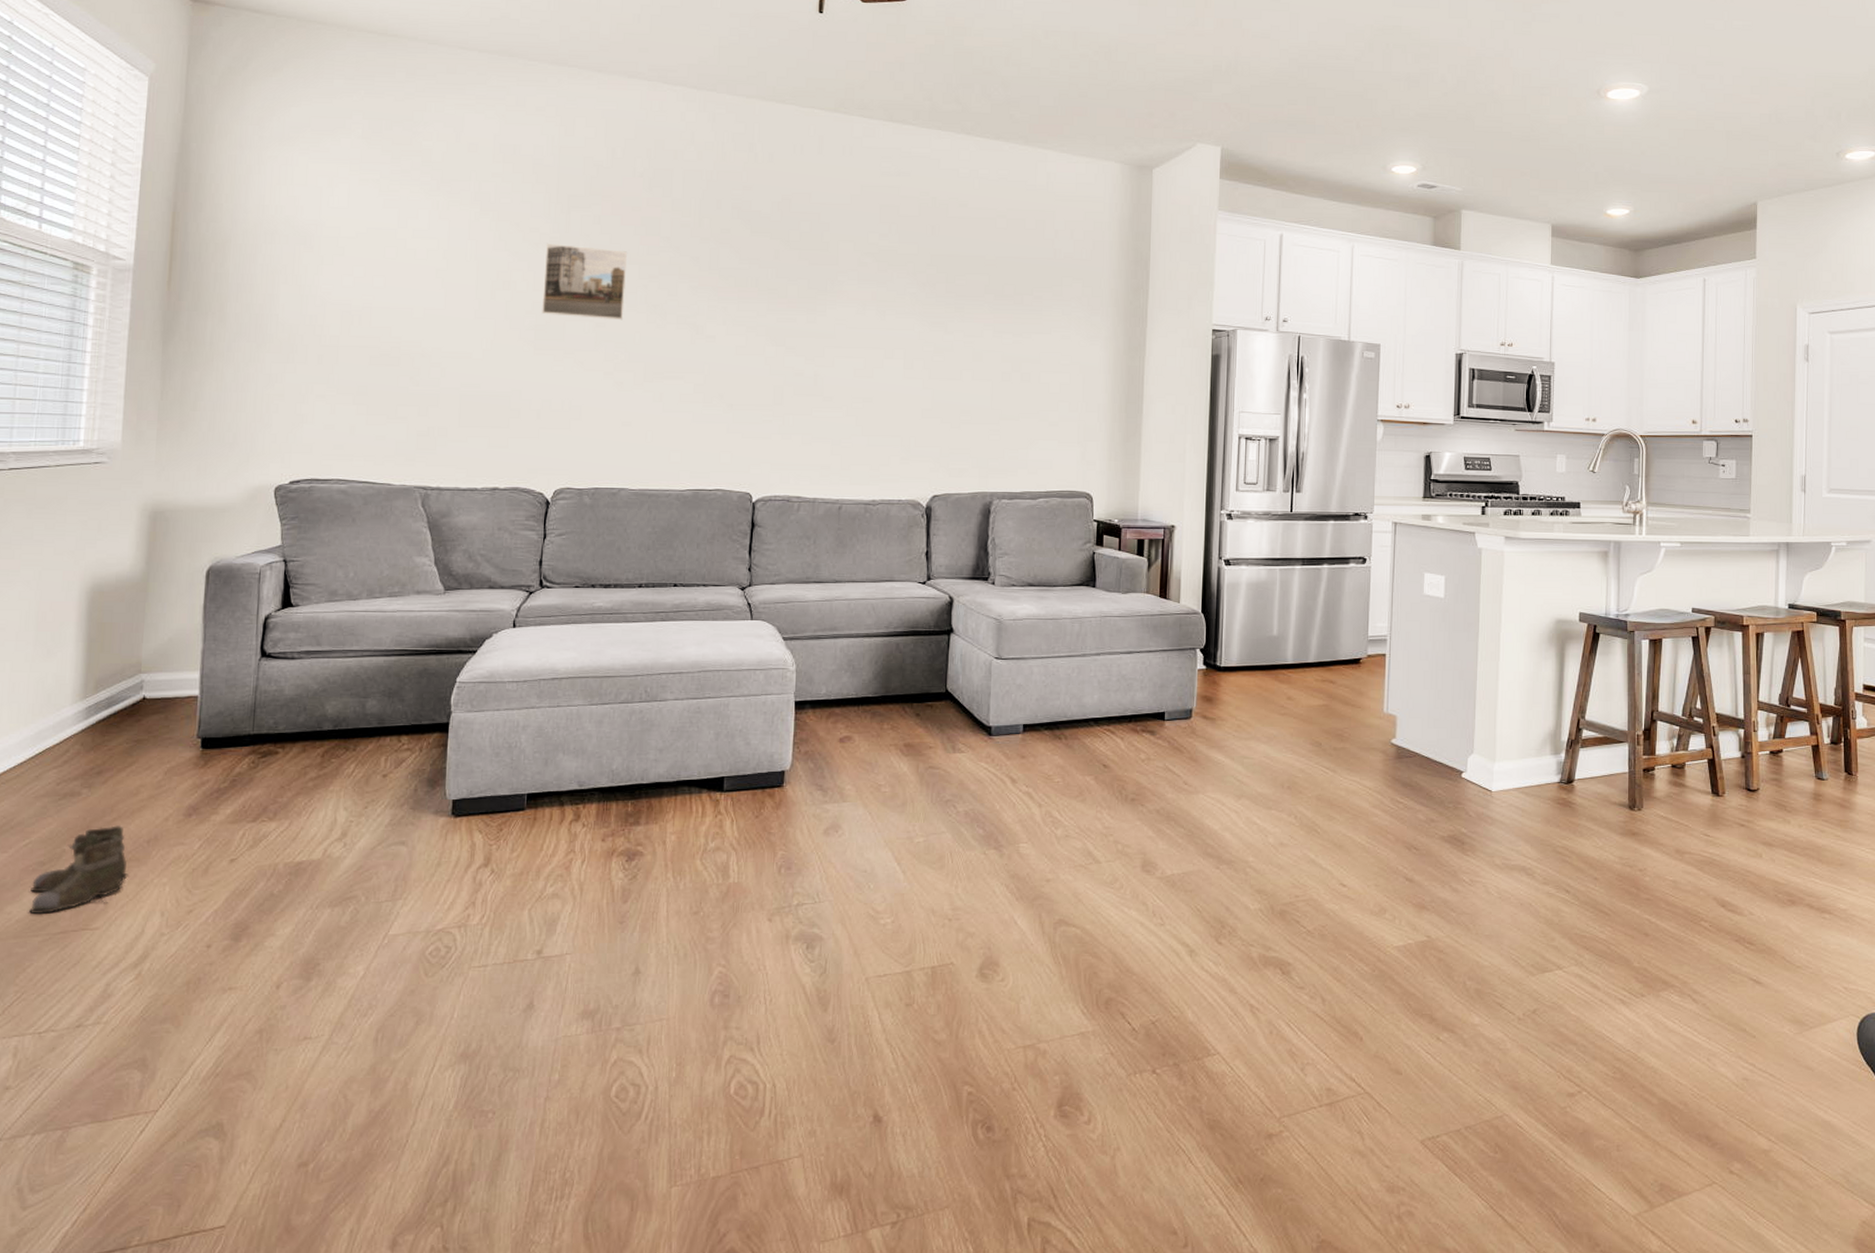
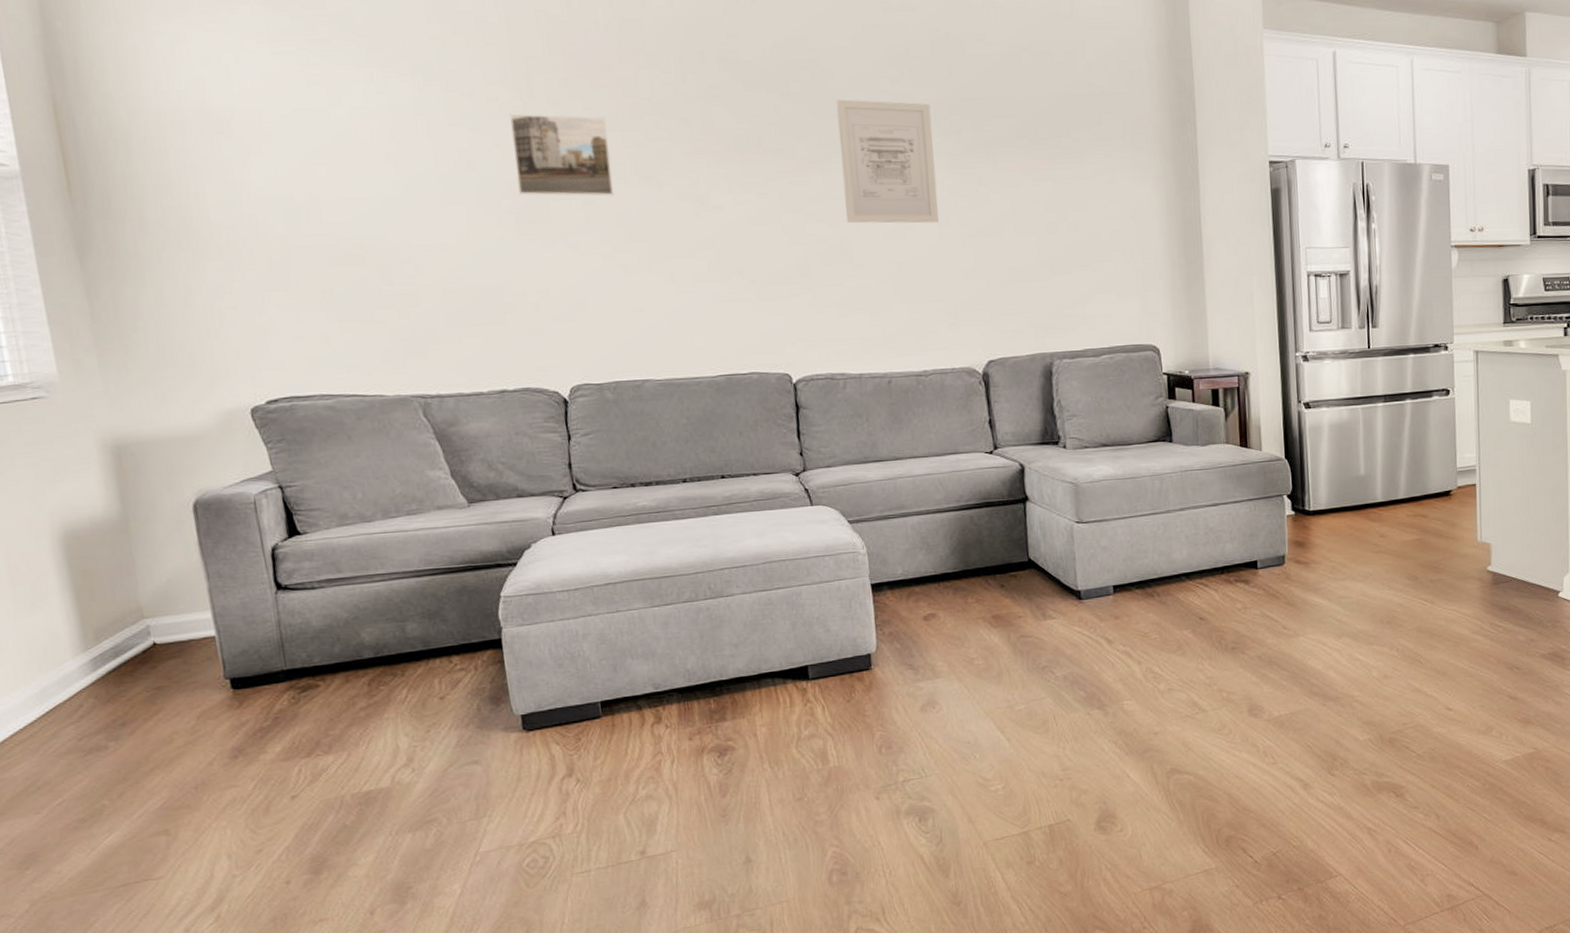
boots: present [29,825,128,915] -> none [77,774,182,871]
wall art: none [822,249,911,364] -> present [836,99,939,224]

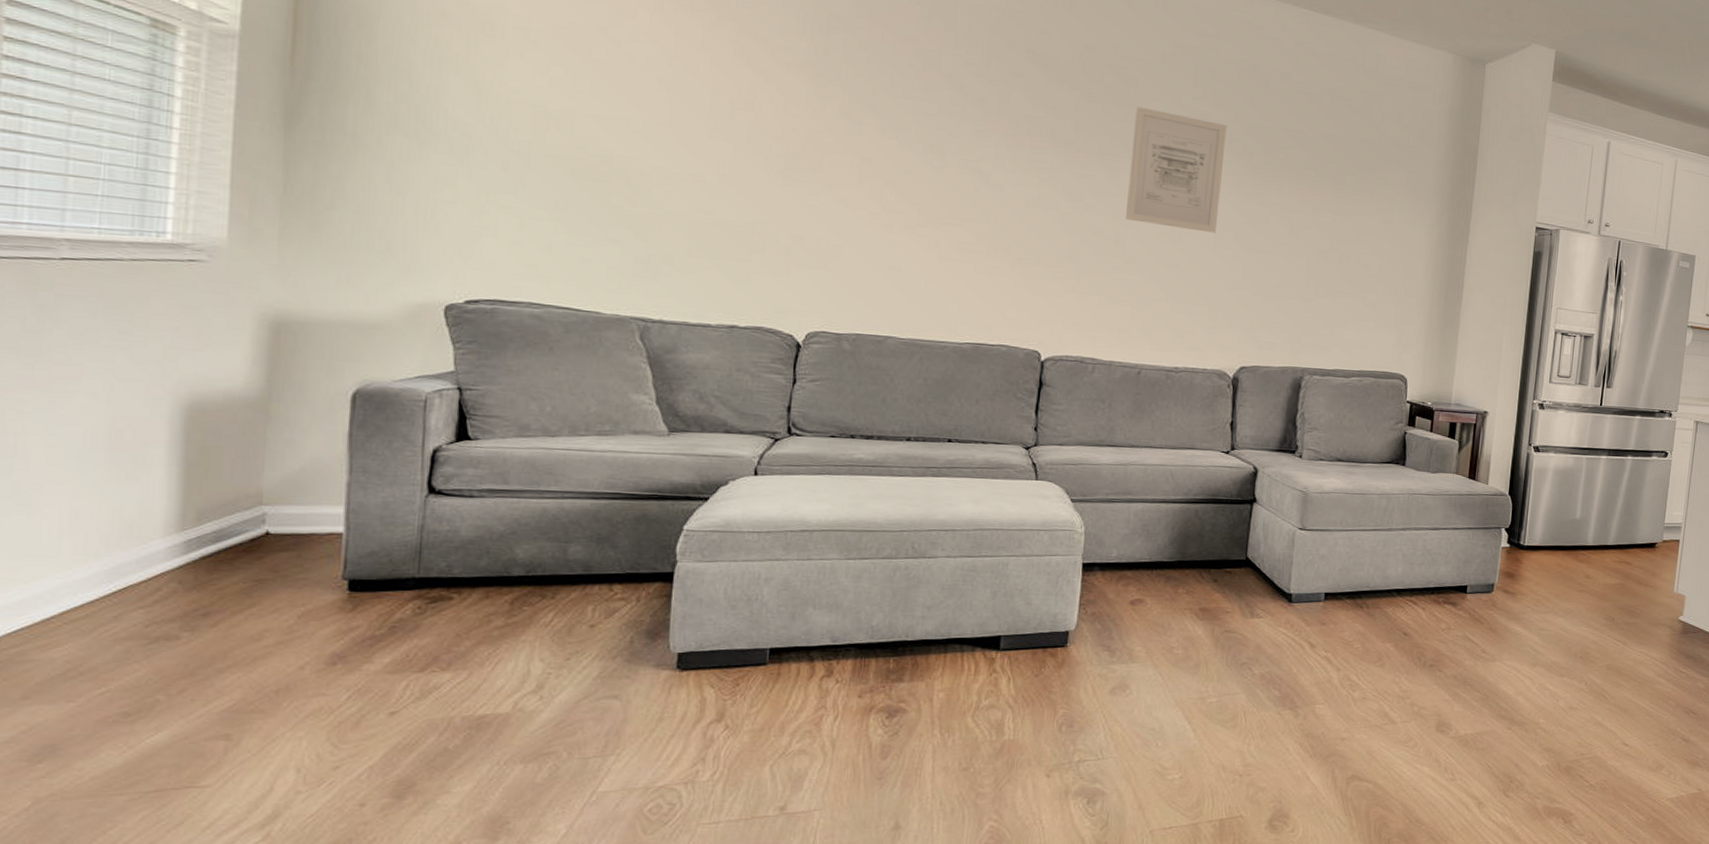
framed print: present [509,113,615,196] -> none [794,64,901,158]

